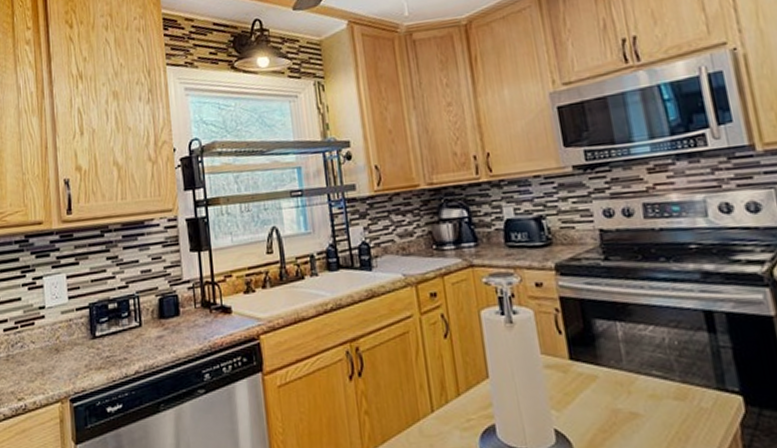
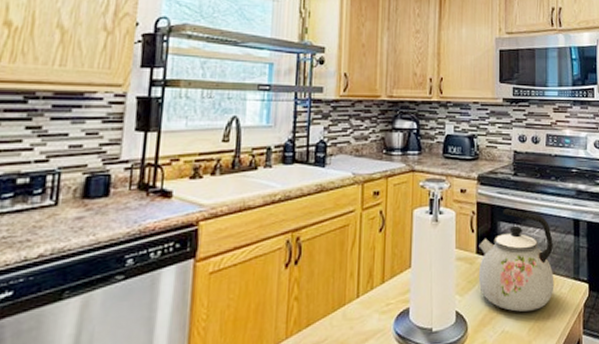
kettle: none [570,302,690,432] -> present [478,208,554,312]

